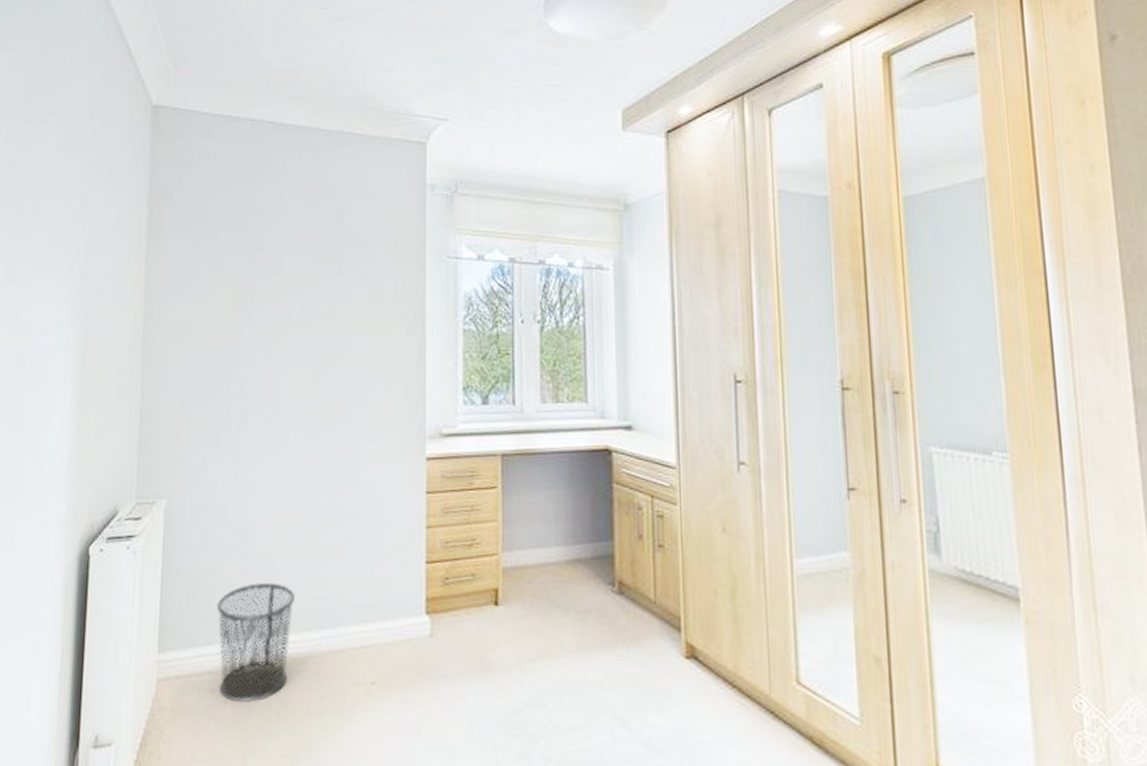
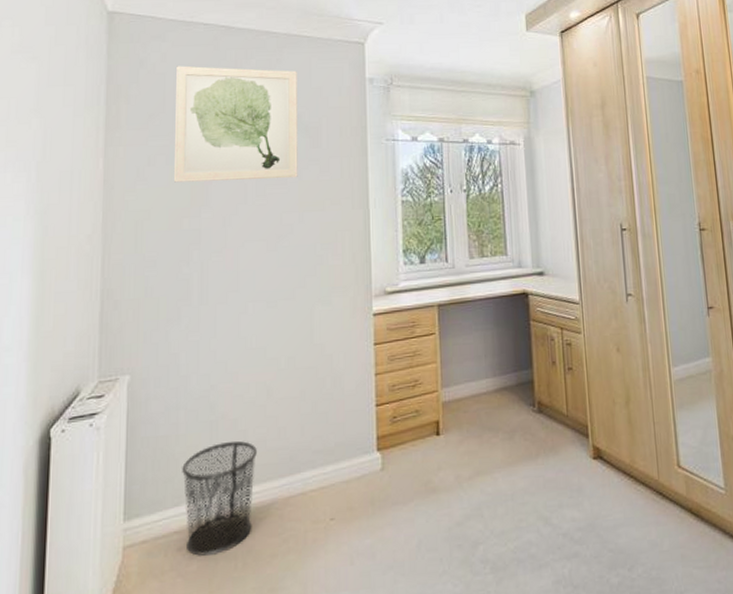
wall art: none [215,166,349,297] -> present [173,65,298,183]

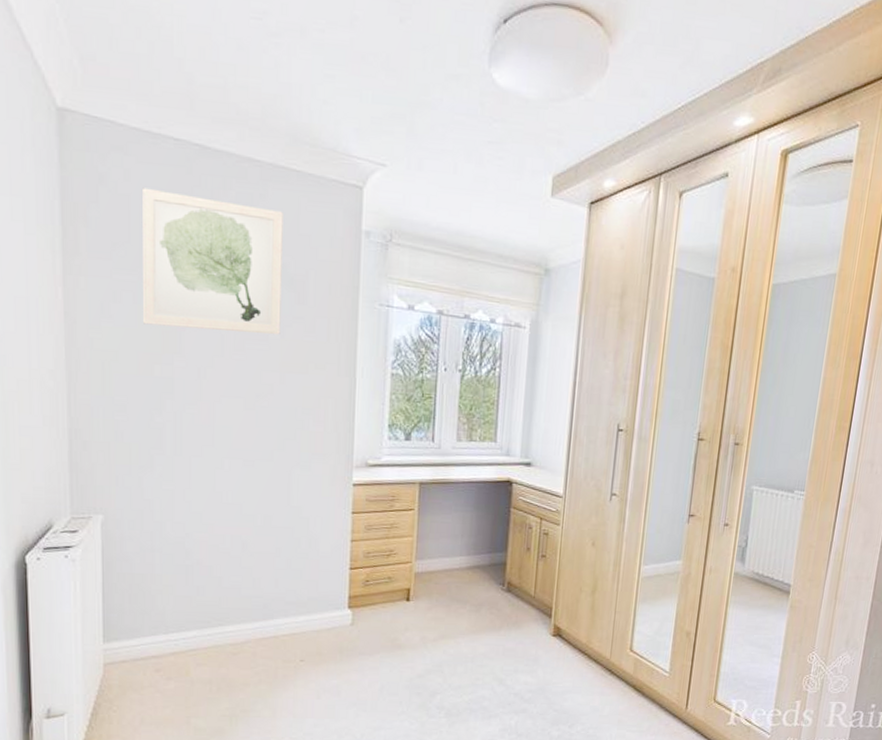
waste bin: present [182,441,257,557] -> none [158,585,231,679]

